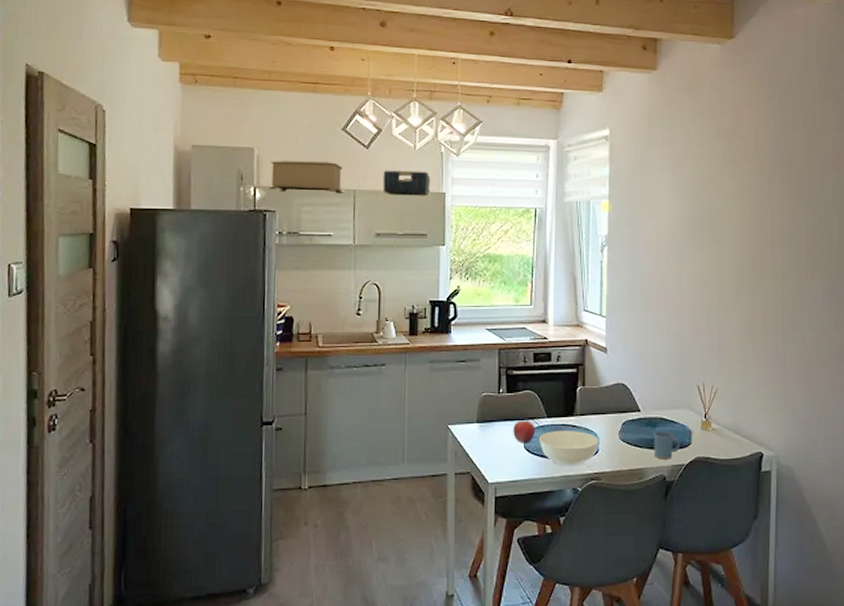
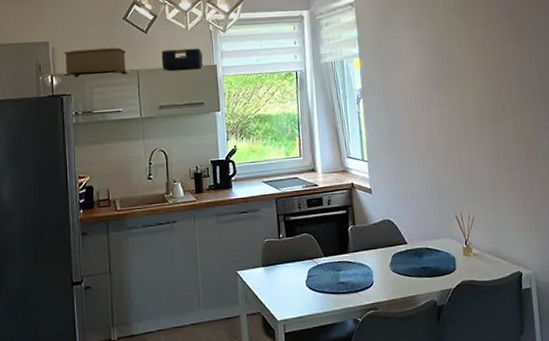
fruit: present [513,419,536,444] -> none [295,259,316,282]
bowl: present [538,431,599,466] -> none [318,266,373,300]
mug: present [654,431,681,459] -> none [421,260,447,286]

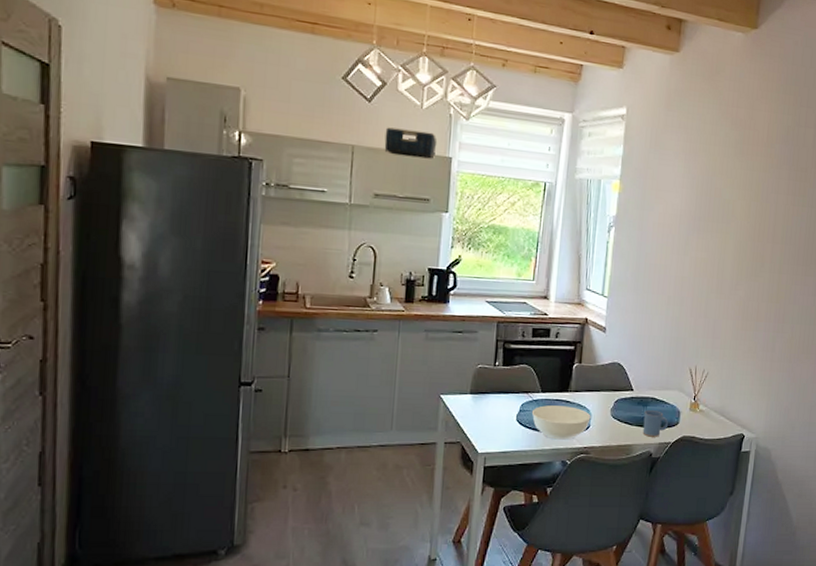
decorative box: present [64,47,128,78] -> none [256,104,341,149]
bowl: none [318,266,373,300] -> present [531,405,591,440]
mug: none [421,260,447,286] -> present [642,410,669,437]

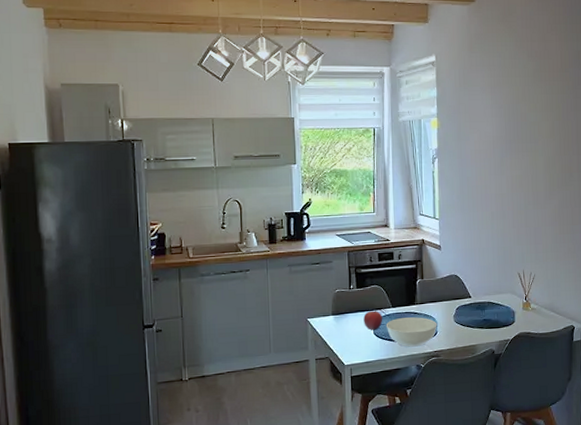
basket: present [384,127,436,159] -> none [237,99,280,122]
fruit: none [506,393,530,416] -> present [363,309,383,330]
mug: present [642,410,669,437] -> none [483,313,506,337]

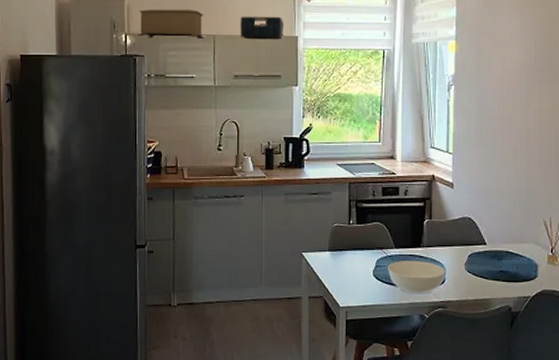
decorative box: none [135,93,202,123] -> present [138,9,204,39]
basket: none [237,99,280,122] -> present [240,16,283,40]
fruit: present [363,309,383,330] -> none [363,249,384,272]

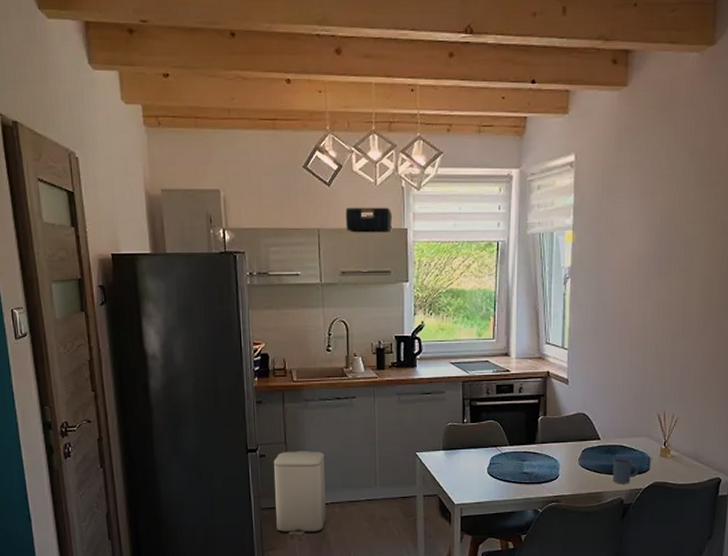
decorative box: present [138,9,204,39] -> none [237,200,308,234]
pedal bin: none [160,248,211,334] -> present [273,451,326,535]
bowl: present [387,261,445,294] -> none [501,457,559,490]
mug: none [499,264,527,291] -> present [612,458,639,484]

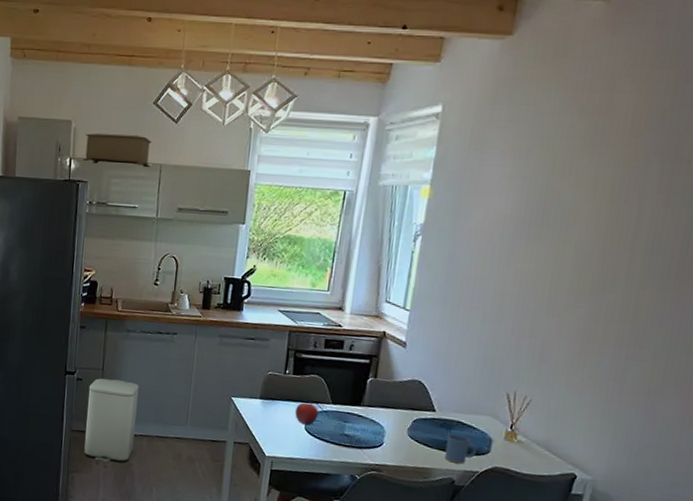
decorative box: none [237,200,308,234] -> present [83,132,151,168]
basket: present [345,207,392,233] -> none [188,145,236,173]
fruit: none [477,447,499,469] -> present [295,402,319,425]

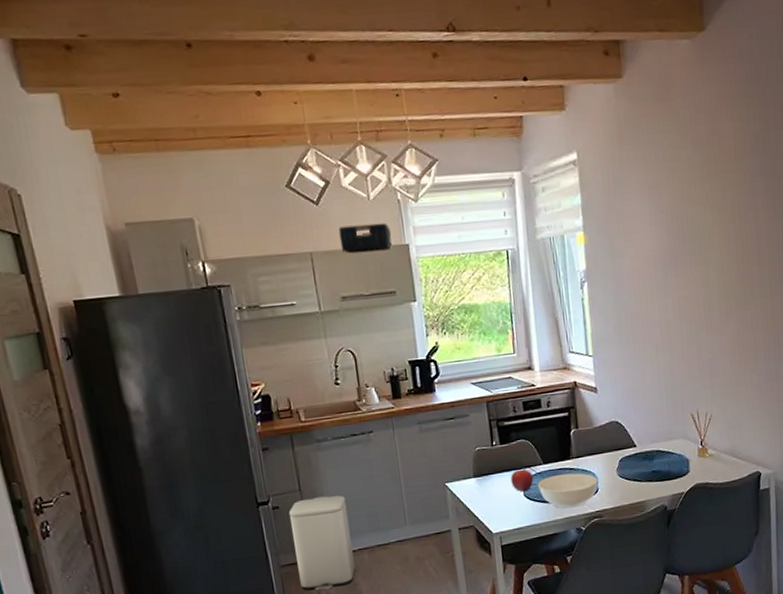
decorative box: present [83,132,151,168] -> none [215,223,299,264]
basket: none [188,145,236,173] -> present [338,222,392,254]
bowl: none [320,417,385,455] -> present [537,473,598,509]
mug: present [444,434,477,464] -> none [651,462,679,491]

